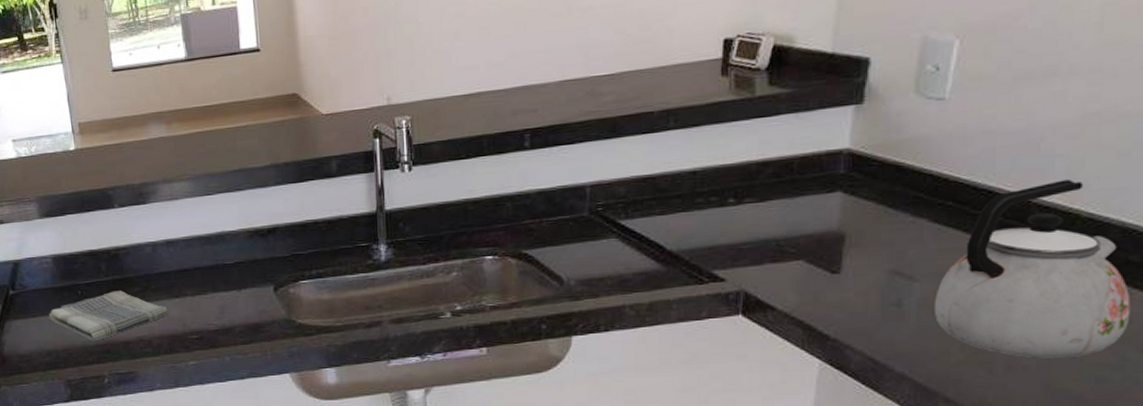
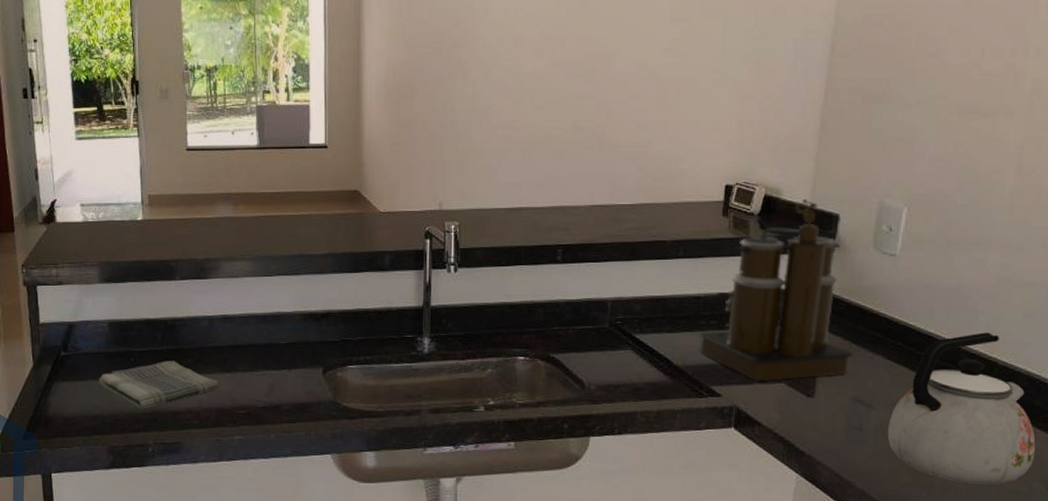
coffee maker: none [696,44,888,260] -> present [699,199,852,382]

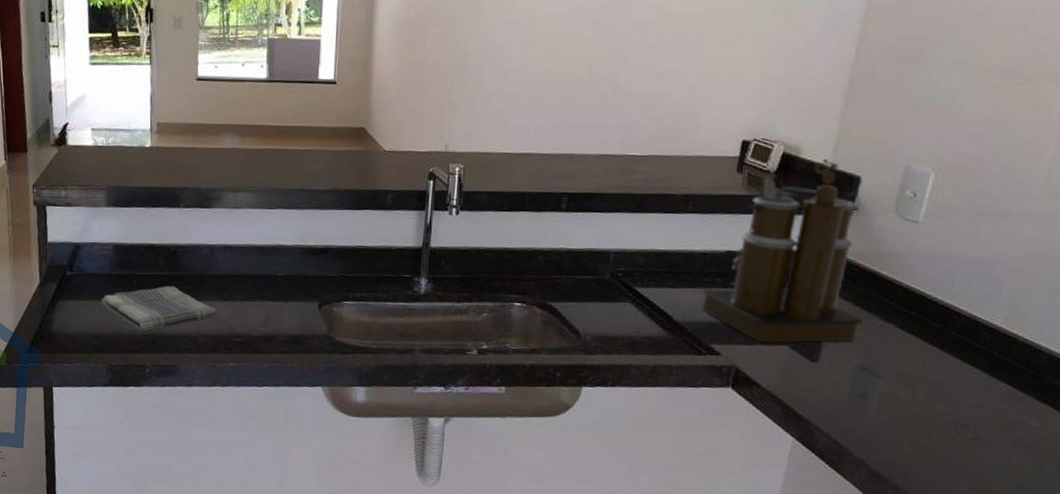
kettle: present [888,332,1036,485] -> none [892,307,1052,464]

